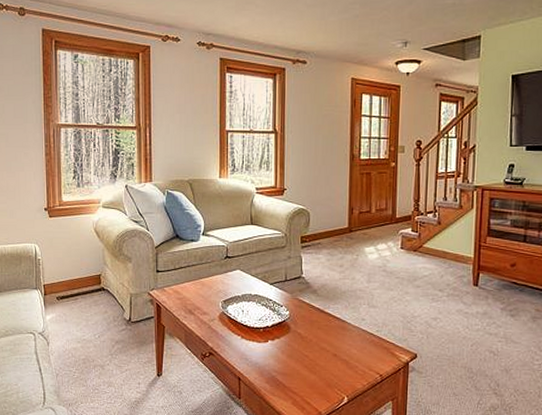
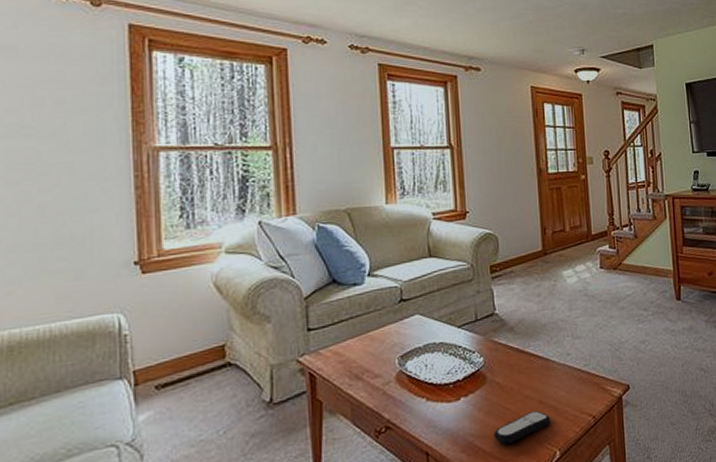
remote control: none [293,361,342,383] -> present [494,411,551,444]

